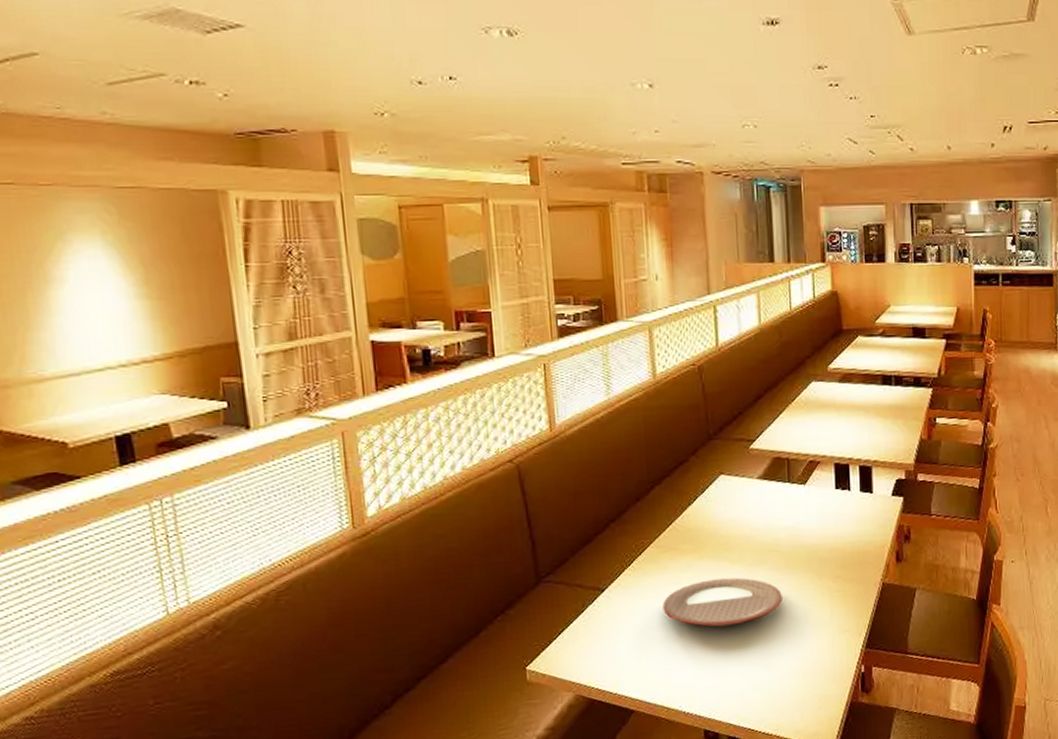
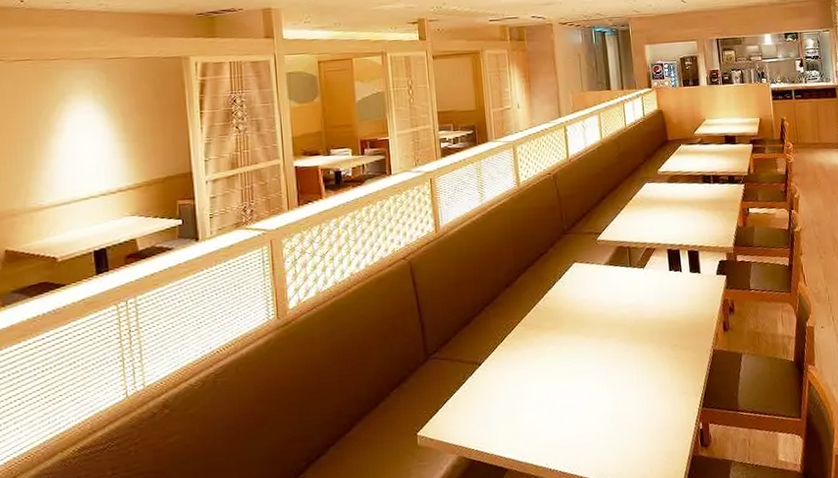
plate: present [662,577,782,627] -> none [529,349,630,393]

